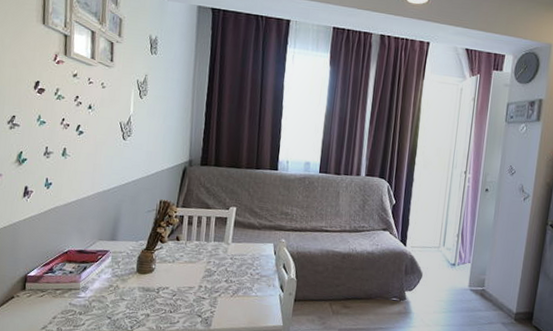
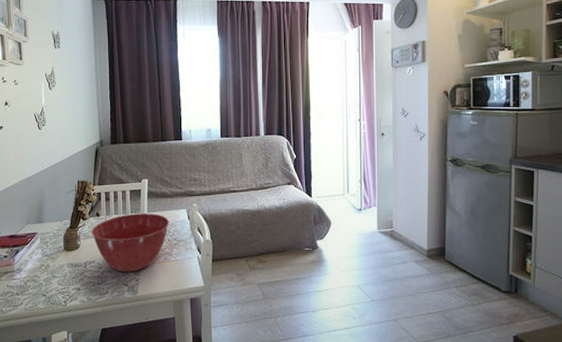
mixing bowl: none [168,242,254,304] -> present [91,214,170,273]

